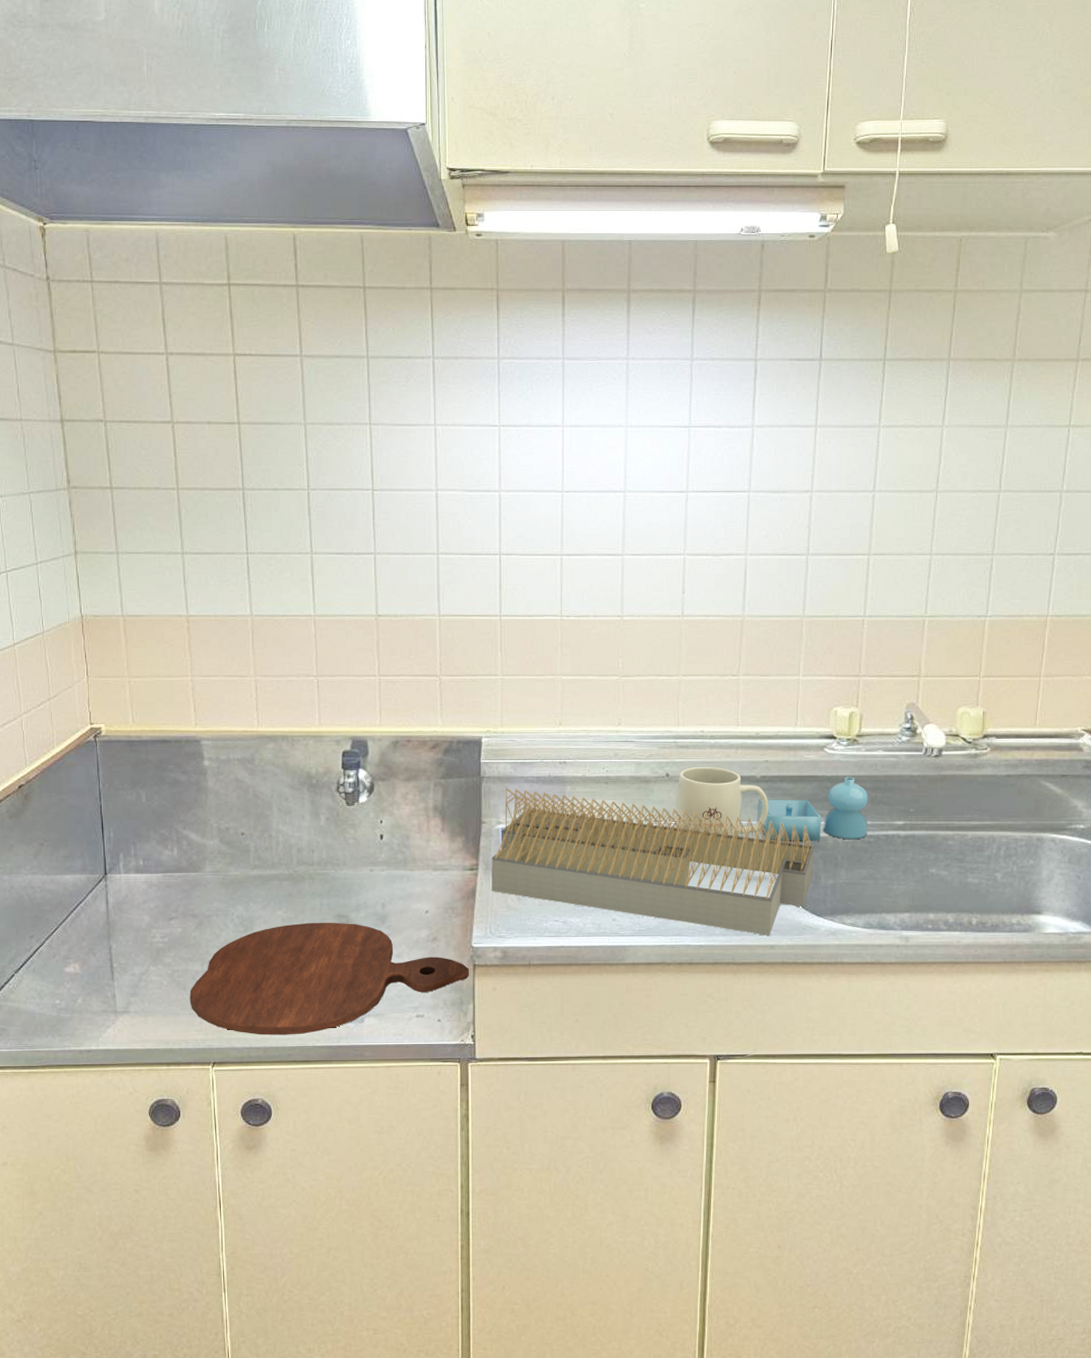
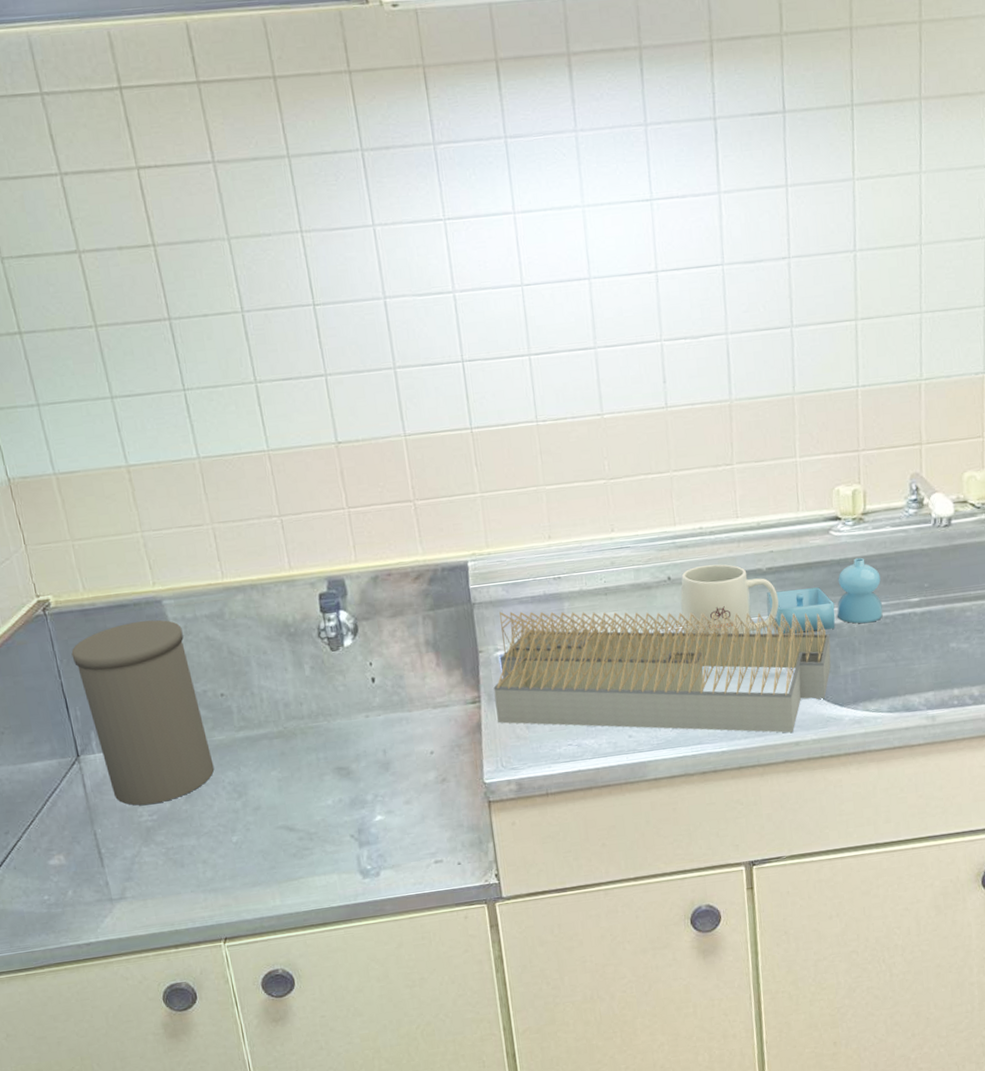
canister: none [113,758,226,928] -> present [71,619,215,806]
cutting board: present [189,922,470,1035] -> none [188,774,486,904]

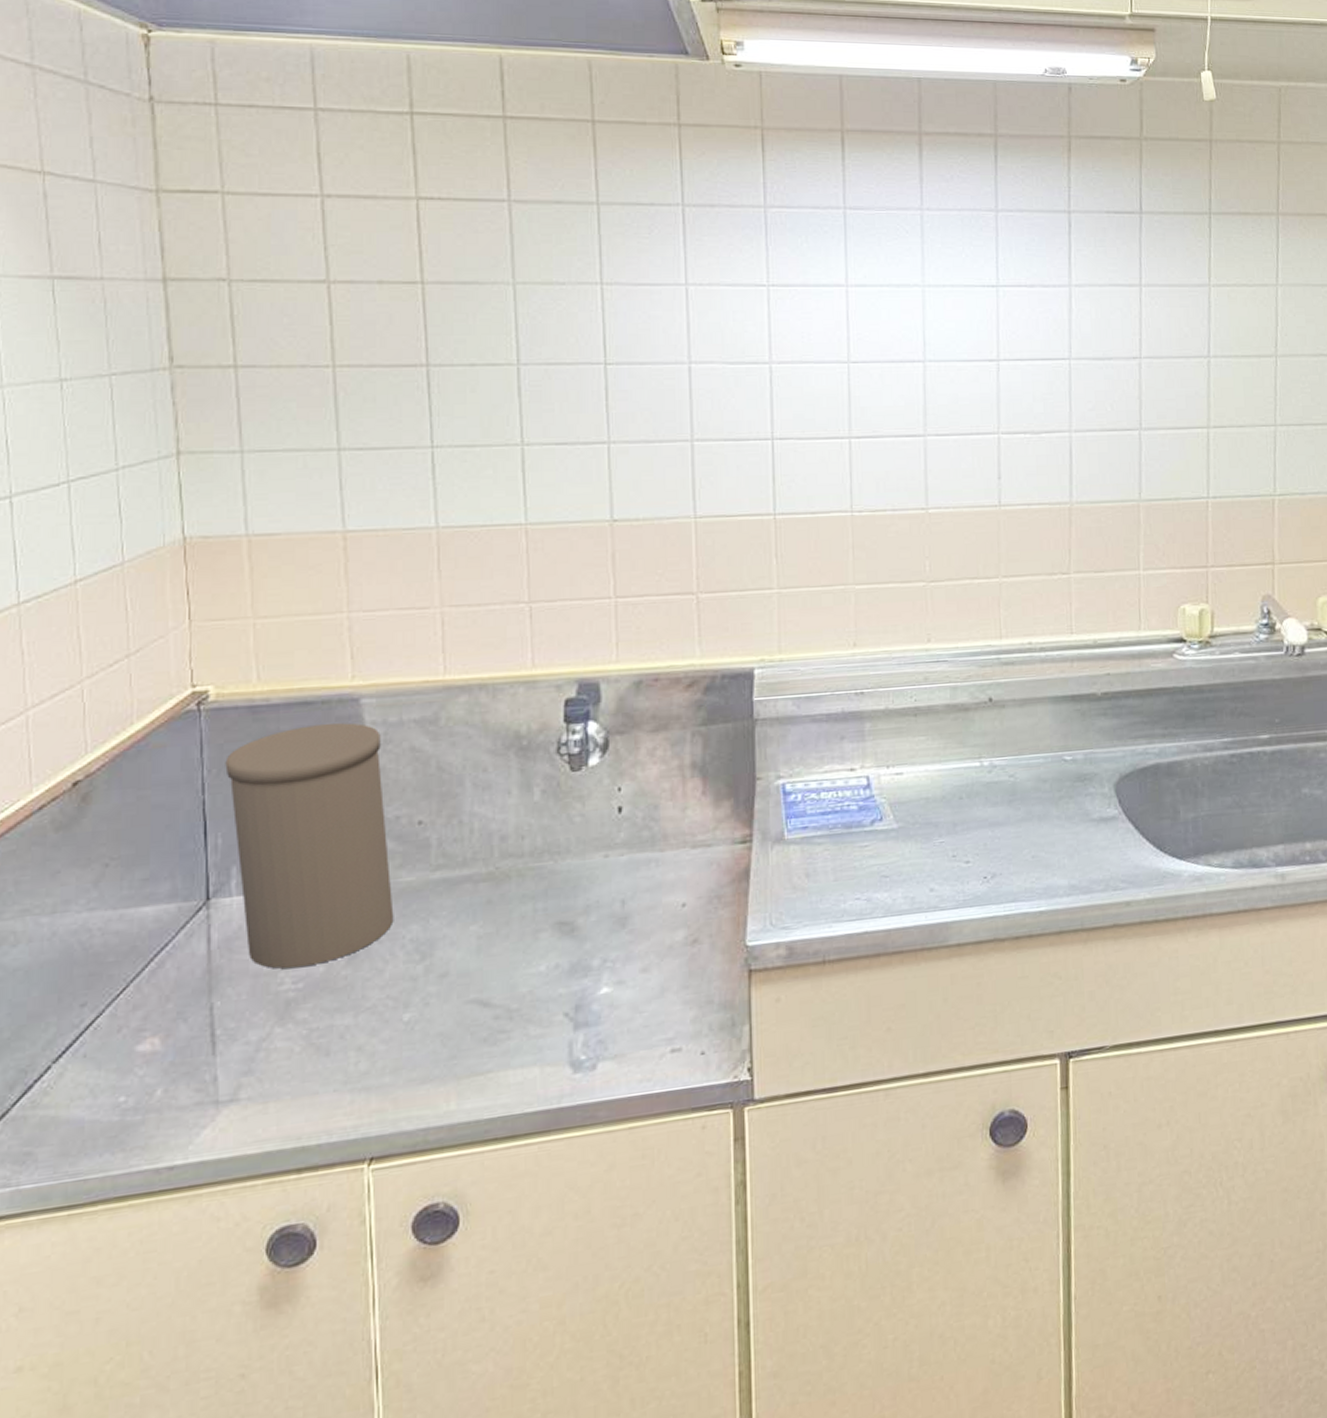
dish rack: present [493,611,831,733] -> none [770,730,1171,890]
mug: present [680,564,779,634] -> none [1001,685,1114,769]
soap dispenser: present [766,557,883,634] -> none [1099,685,1230,771]

